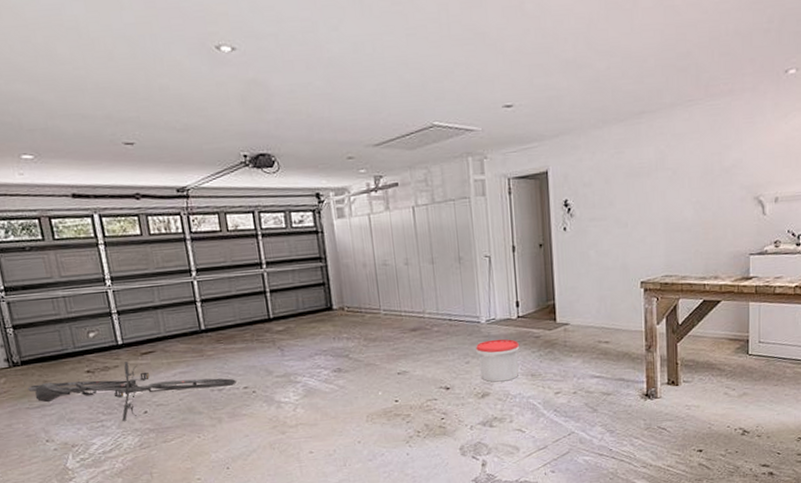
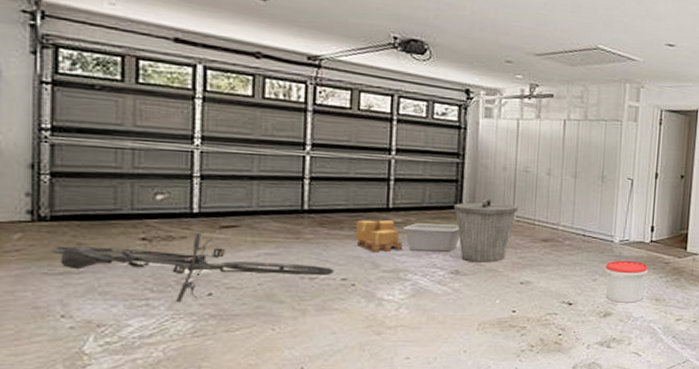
cardboard boxes: none [245,329,288,362] -> present [355,219,402,254]
storage bin: none [285,326,336,355] -> present [403,223,461,253]
trash can: none [326,296,383,360] -> present [454,198,517,264]

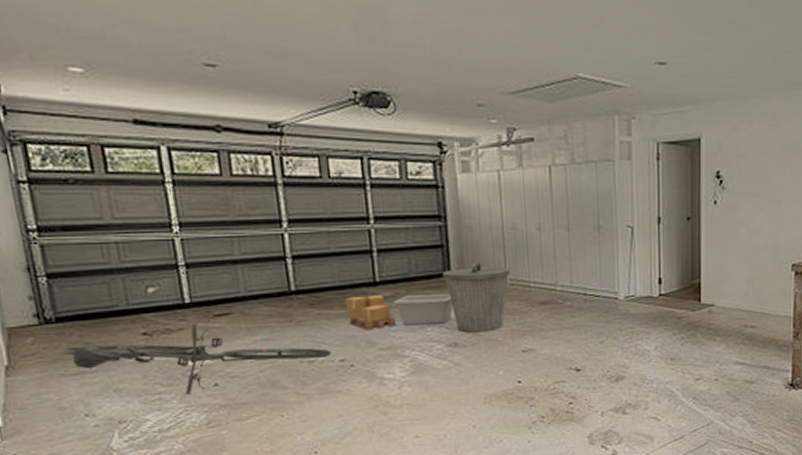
bucket: present [605,260,649,303] -> none [612,318,660,365]

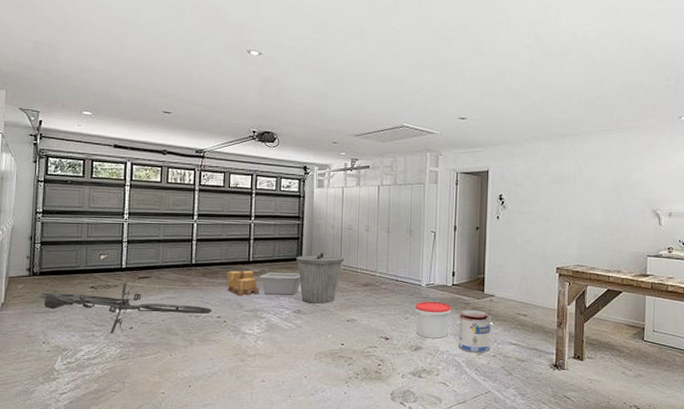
bucket: none [612,318,660,365] -> present [415,301,452,339]
paint can: none [665,325,716,378] -> present [455,310,495,353]

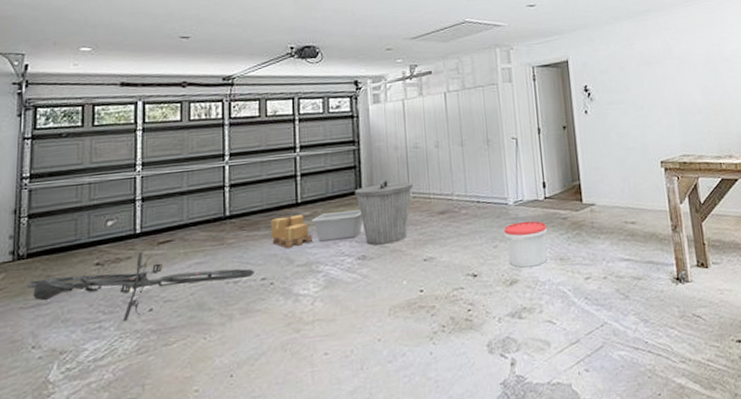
paint can: present [455,310,495,353] -> none [553,224,601,278]

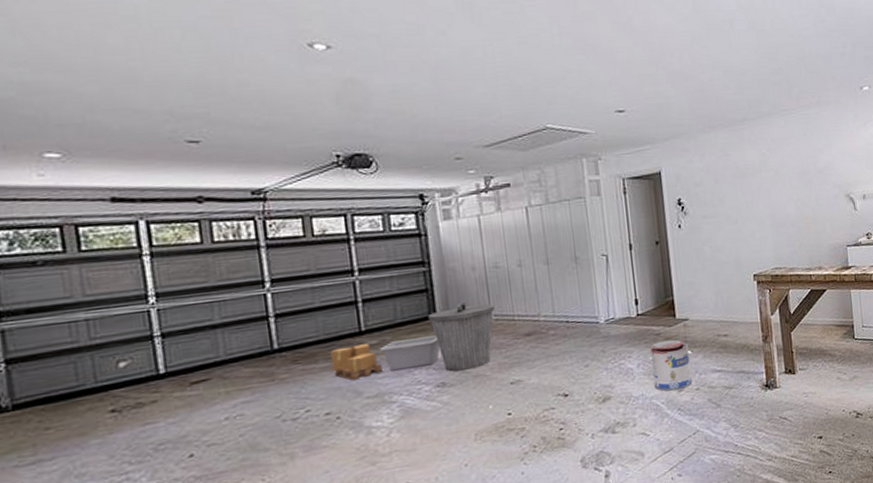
bicycle: present [27,252,254,321] -> none [19,394,316,470]
bucket: present [504,221,548,268] -> none [595,338,641,385]
paint can: none [553,224,601,278] -> present [646,339,694,391]

